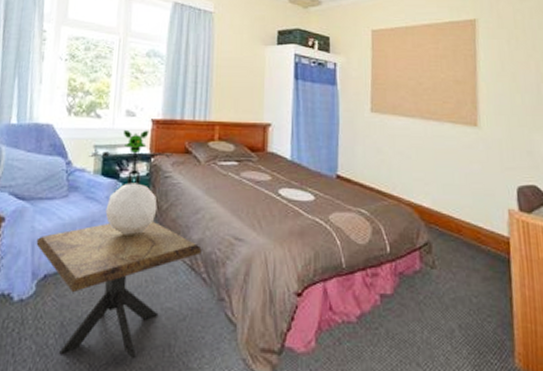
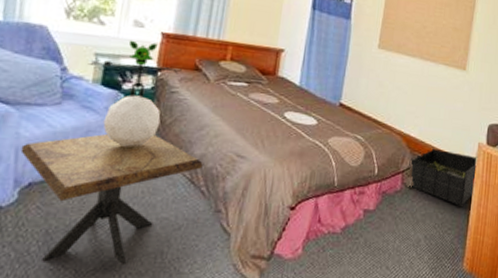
storage bin: none [426,218,512,287] -> present [409,148,478,206]

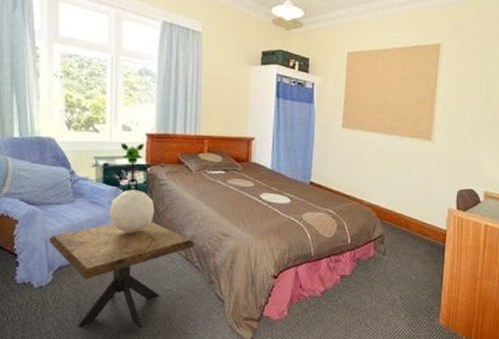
storage bin: present [409,148,478,206] -> none [380,216,449,268]

